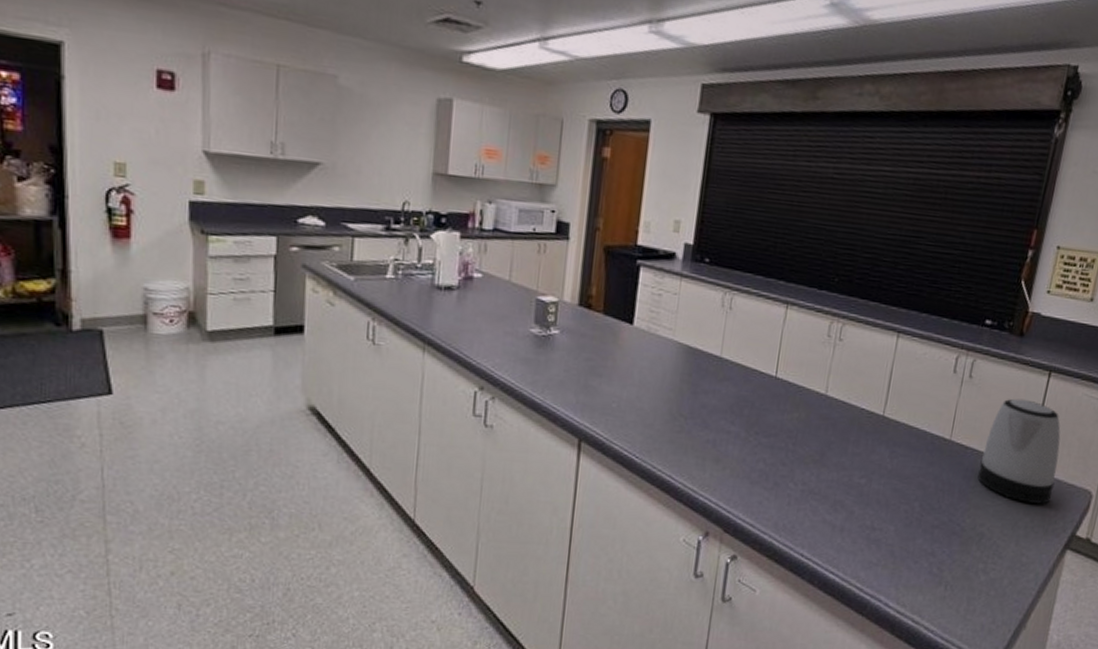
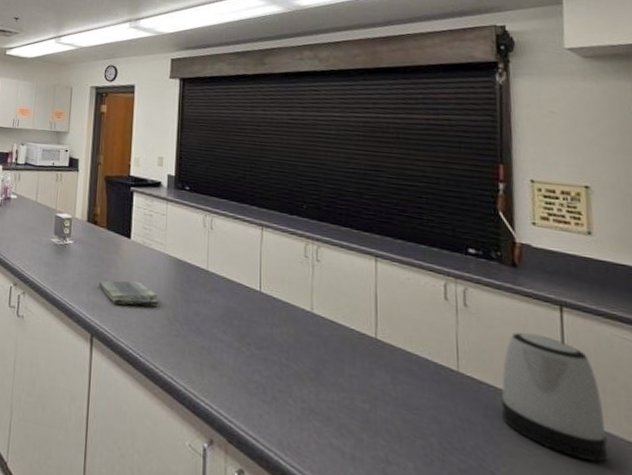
dish towel: none [590,374,663,404] -> present [98,280,159,307]

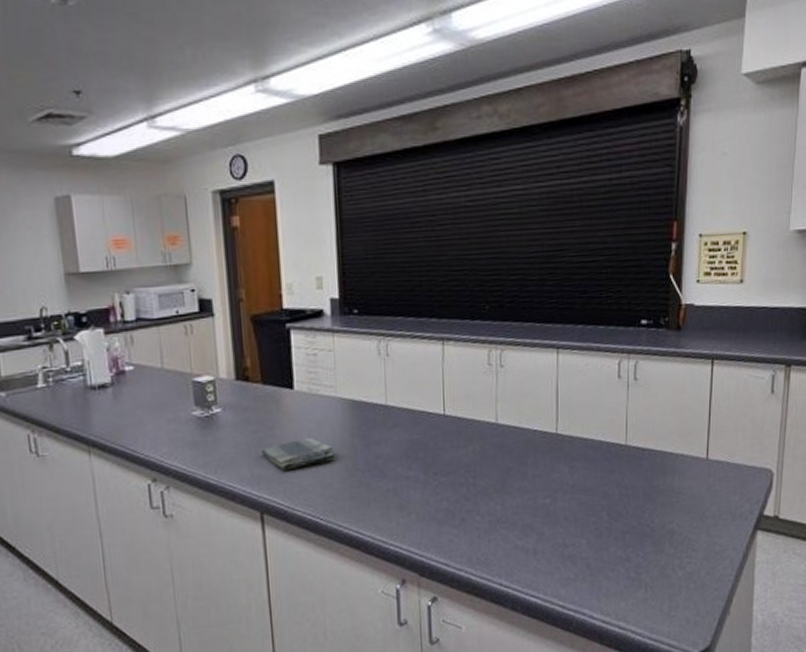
kettle: present [501,332,609,463] -> none [659,391,735,493]

